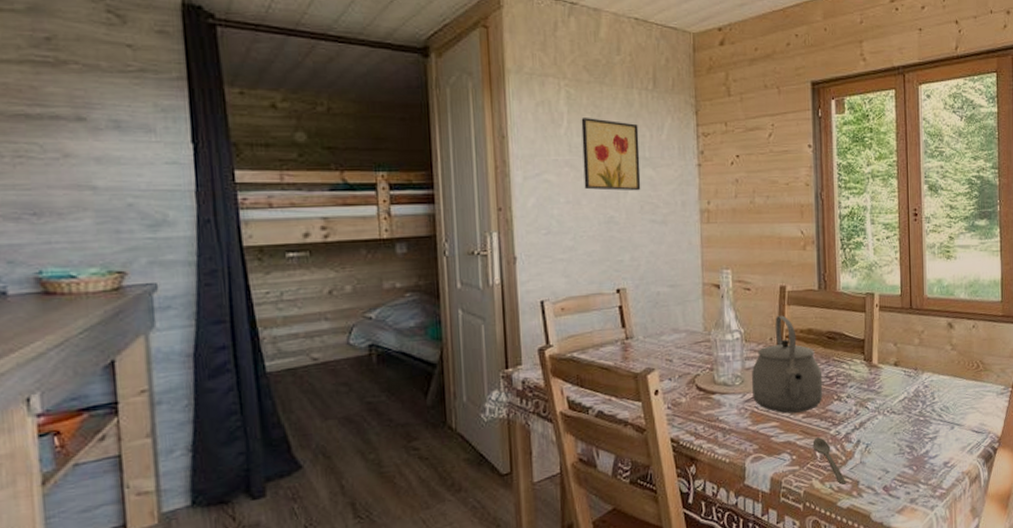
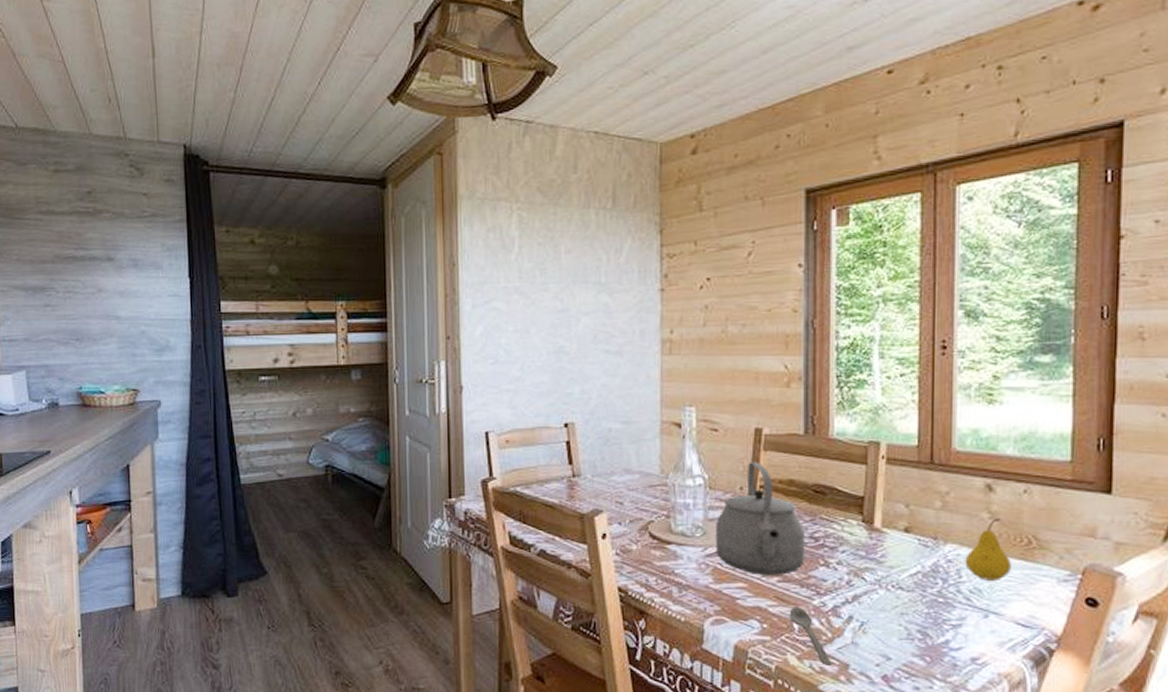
wall art: present [581,118,641,191] -> none [533,242,595,319]
fruit: none [936,349,967,399] -> present [965,518,1011,581]

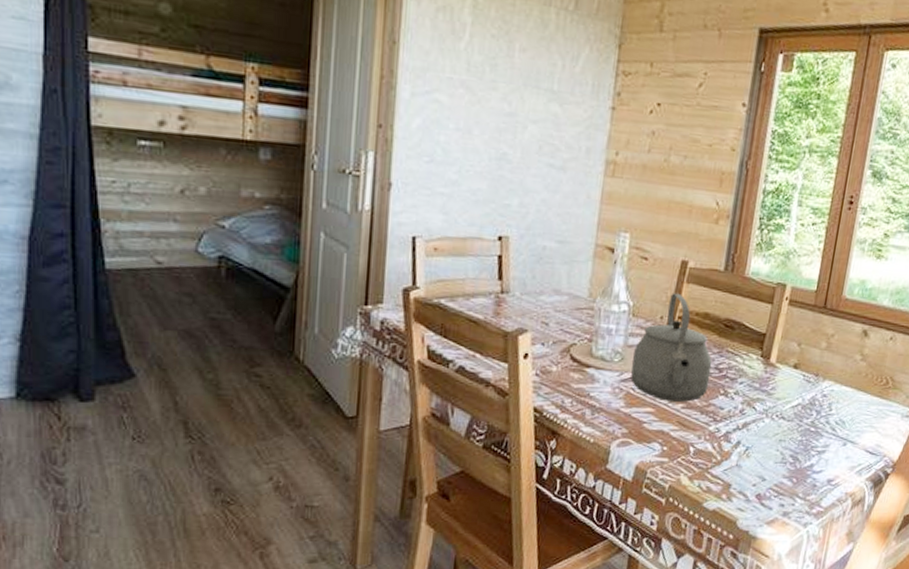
spoon: present [789,607,832,666] -> none [687,431,718,485]
fruit: present [965,518,1011,581] -> none [836,360,871,414]

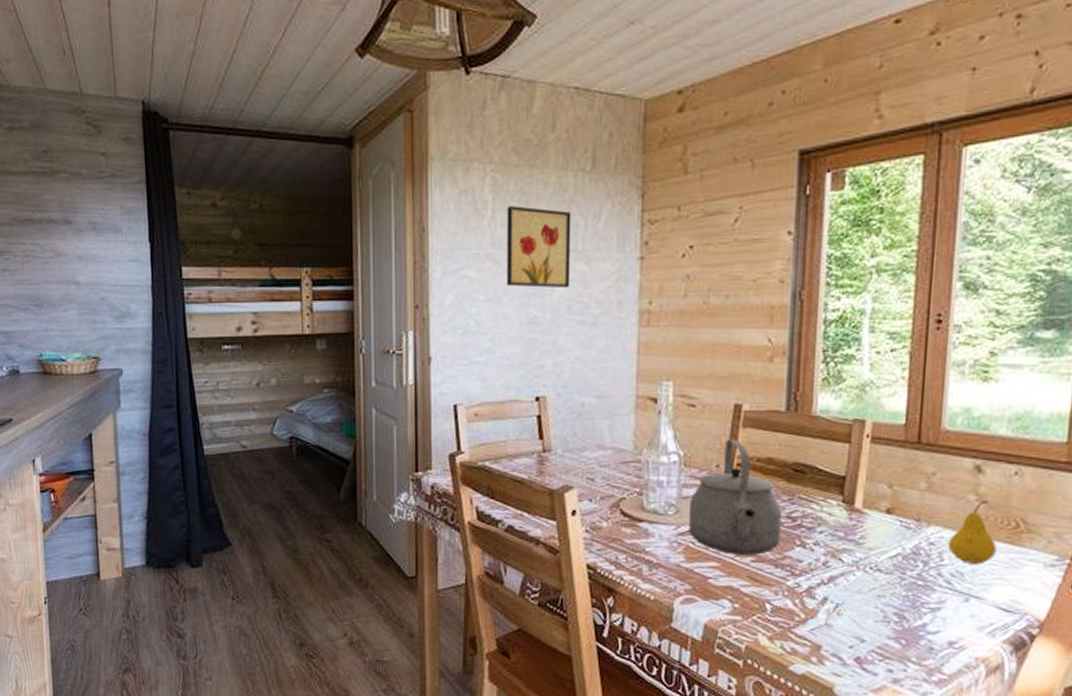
wall art: none [478,33,551,129] -> present [506,206,571,289]
fruit: none [836,360,871,414] -> present [947,500,997,564]

